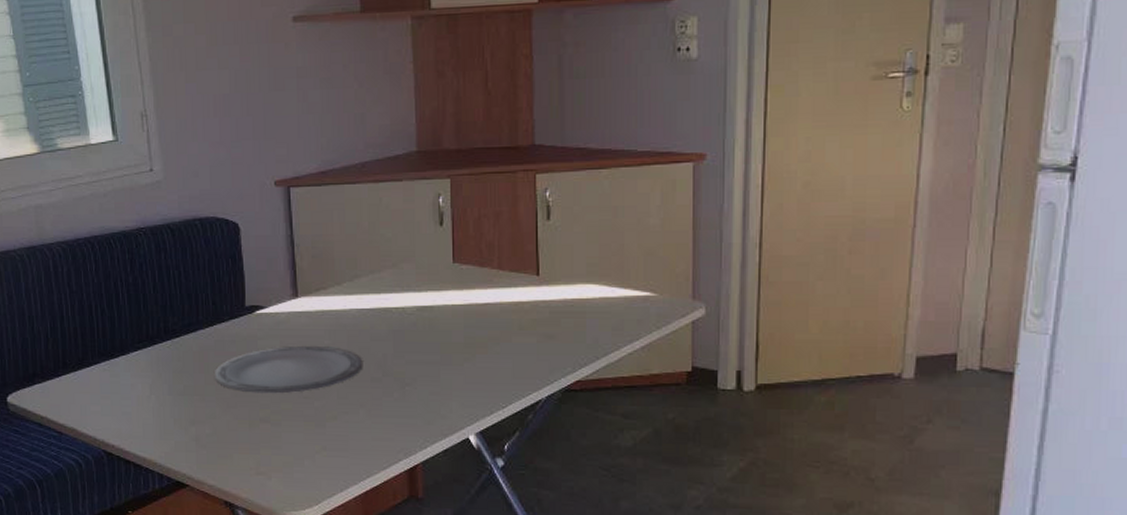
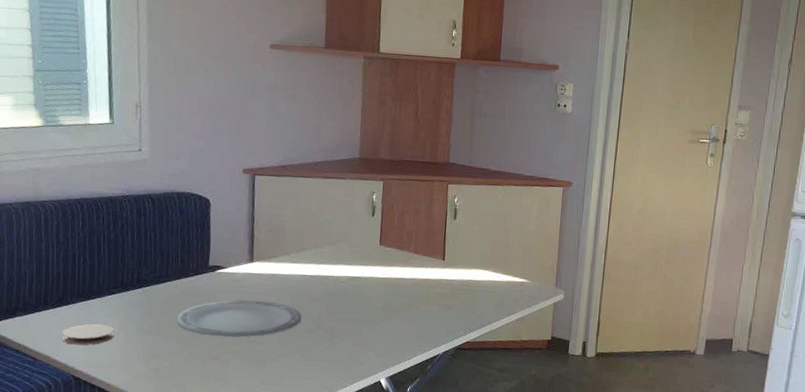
coaster: none [86,386,146,414] -> present [62,323,115,345]

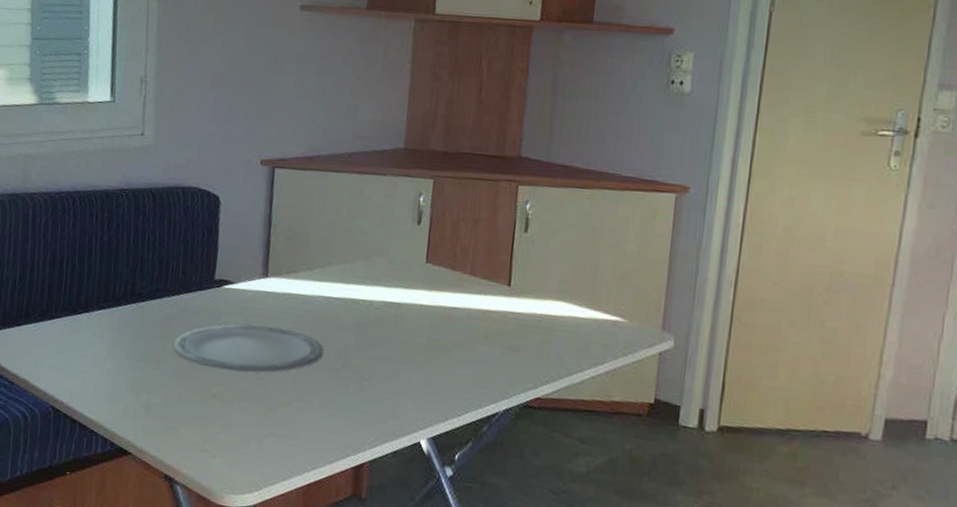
coaster: present [62,323,115,345] -> none [43,343,102,370]

